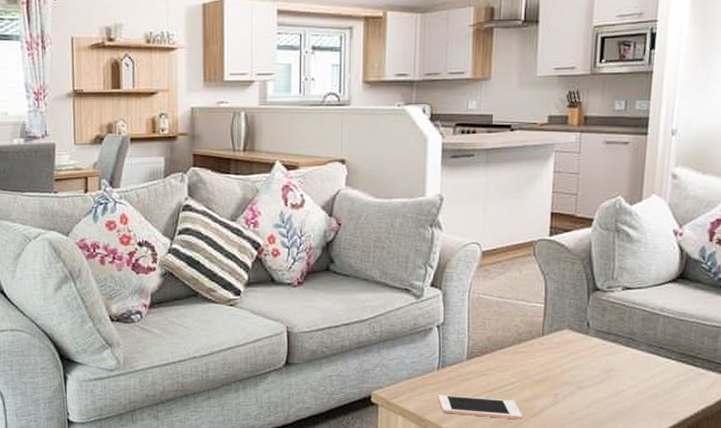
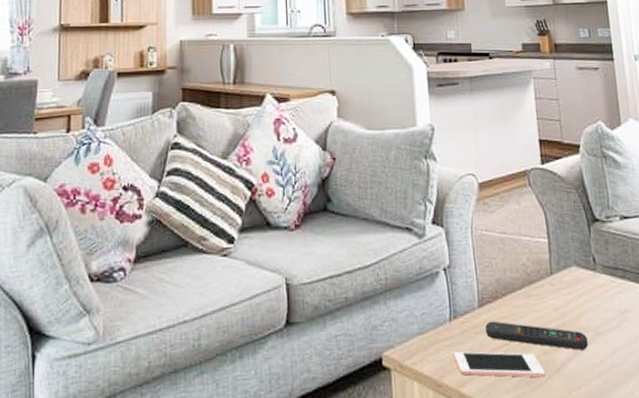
remote control: none [471,371,568,400] -> present [485,321,588,350]

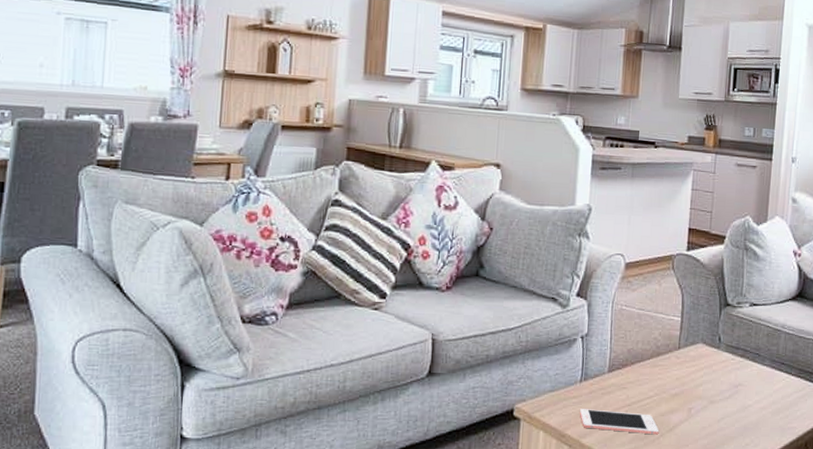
remote control: present [485,321,588,350] -> none [612,385,701,415]

